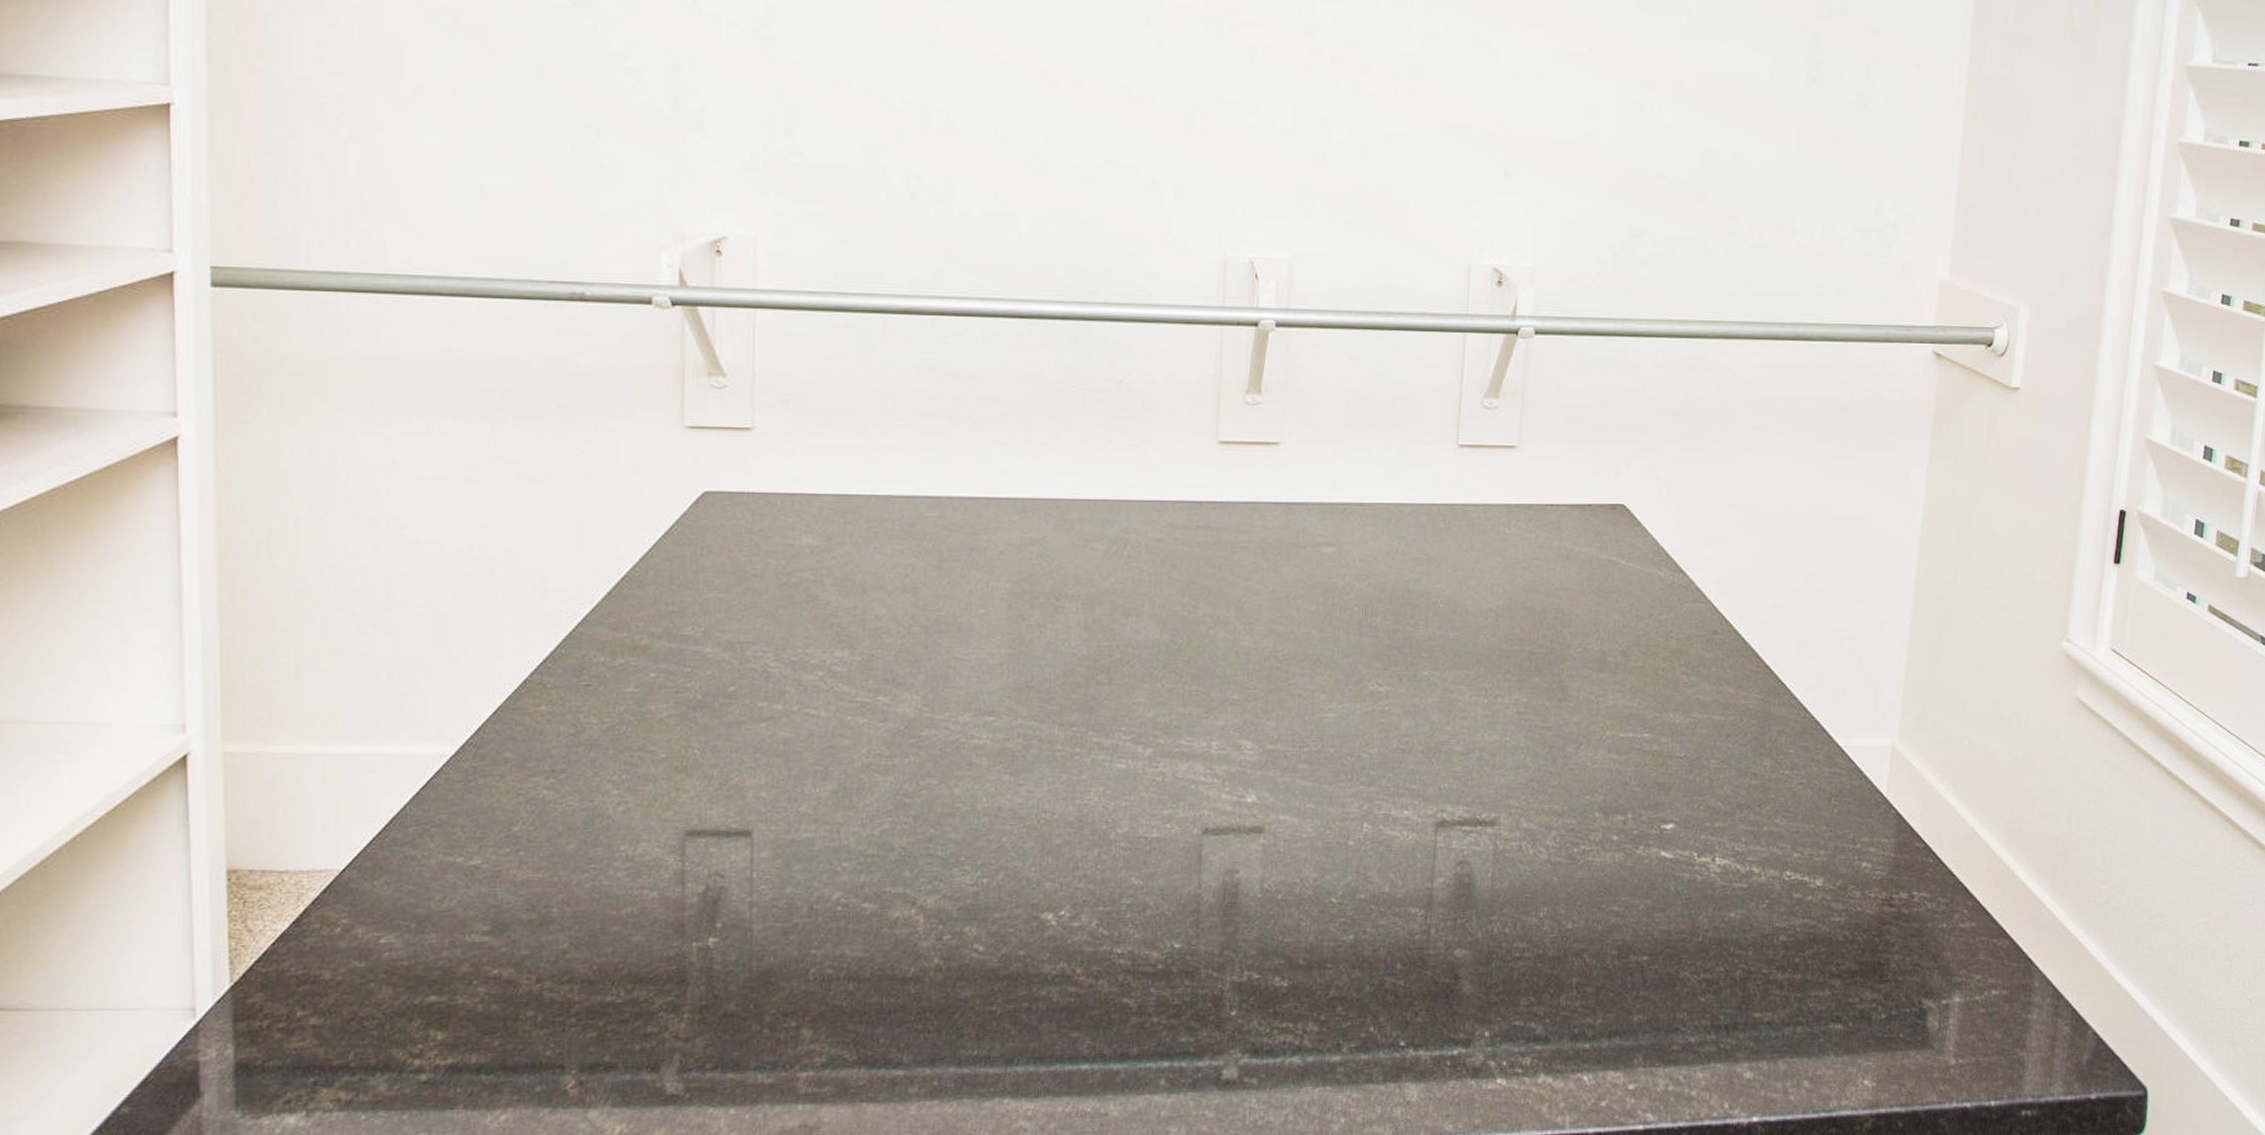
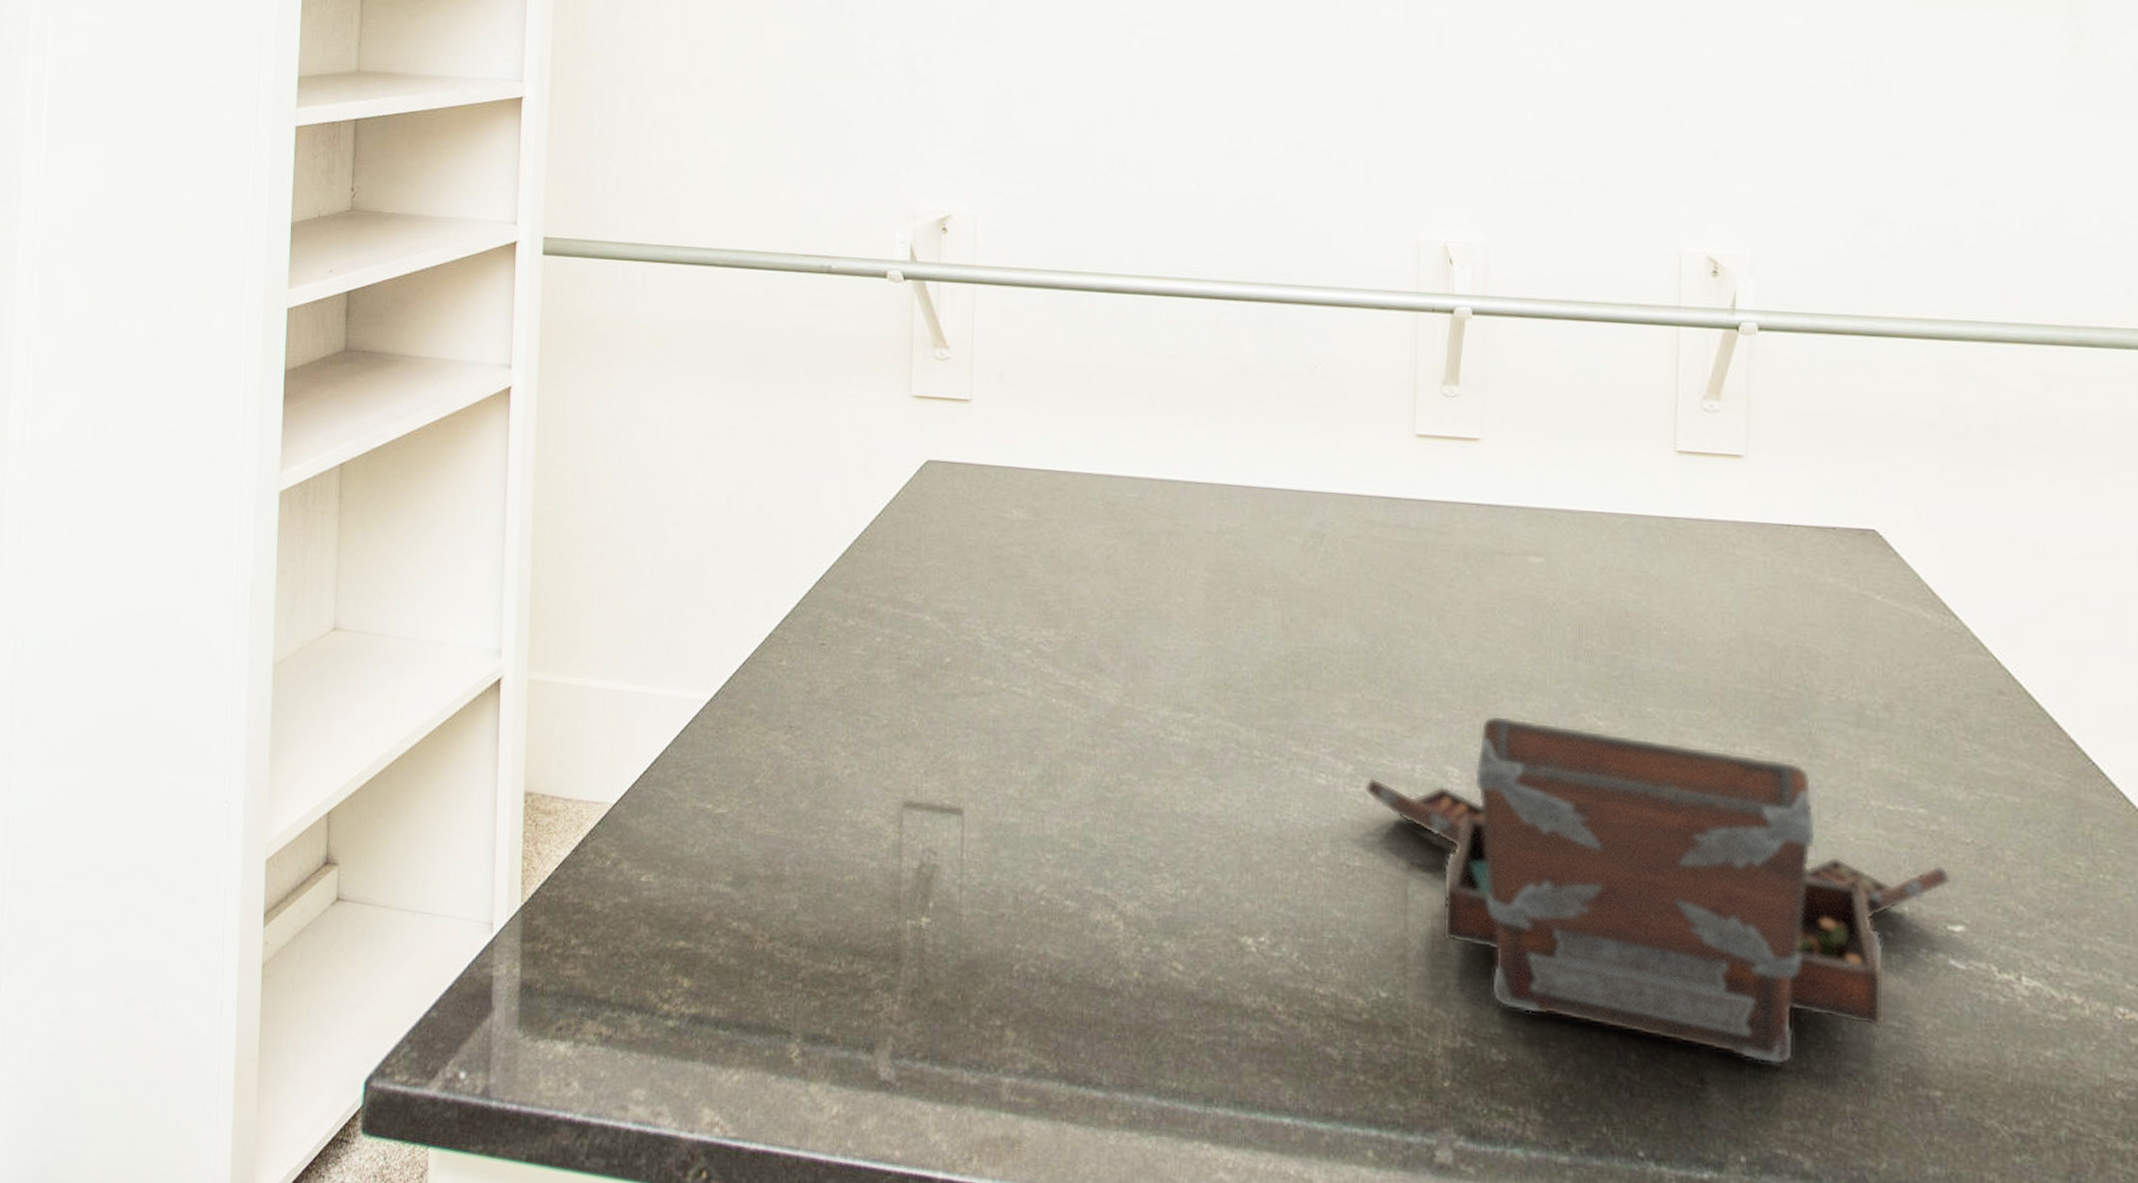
instrument case: none [1163,692,1666,955] -> present [1365,716,1950,1065]

